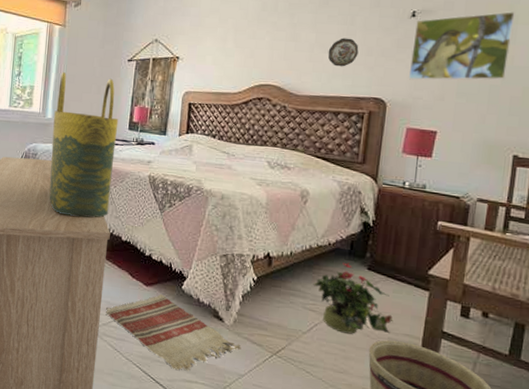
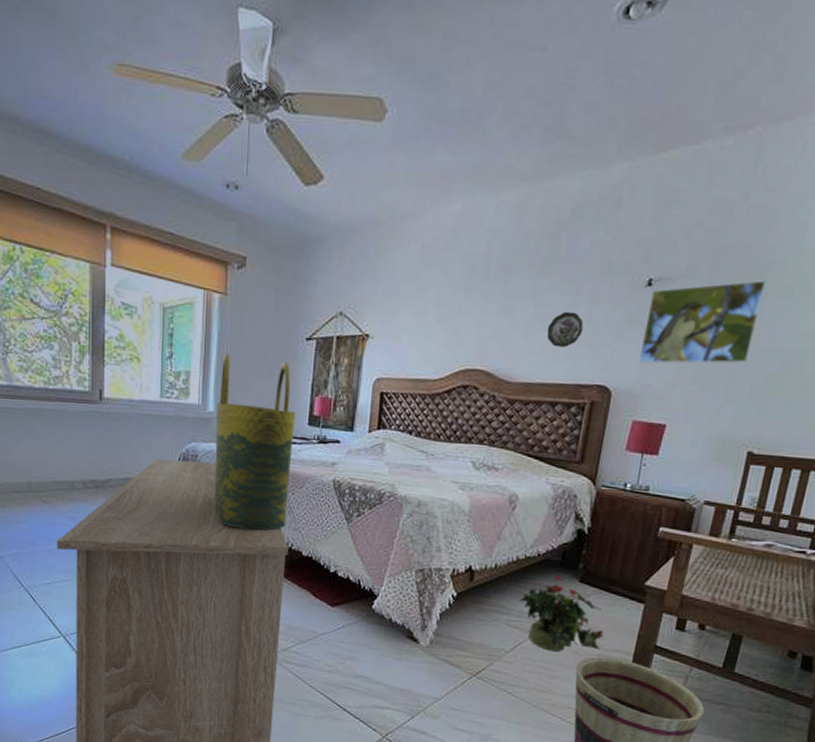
rug: present [106,294,241,372] -> none [285,615,438,697]

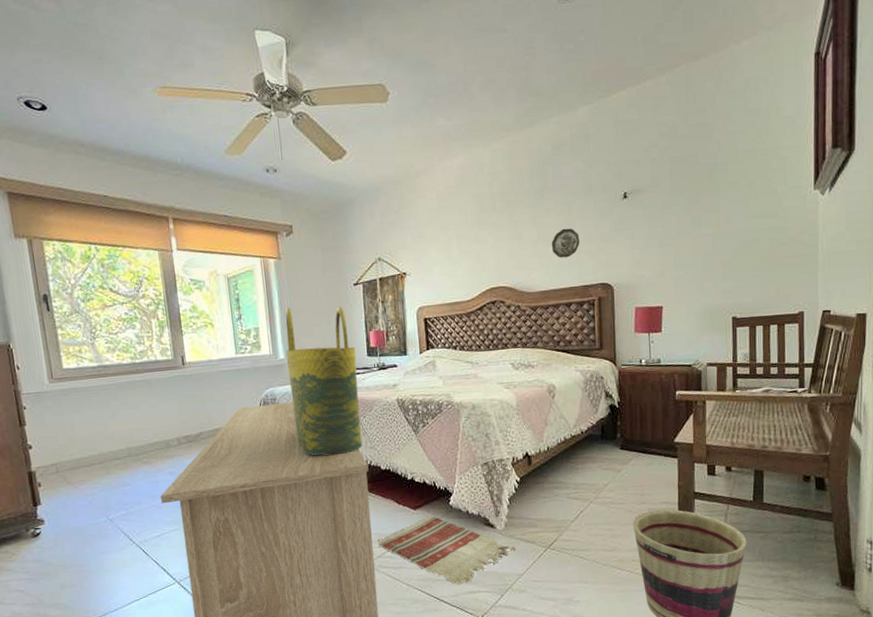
rug: none [285,615,438,697] -> present [378,514,516,585]
potted plant: present [518,575,604,652] -> none [573,446,650,514]
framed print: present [638,280,766,364] -> none [628,180,716,261]

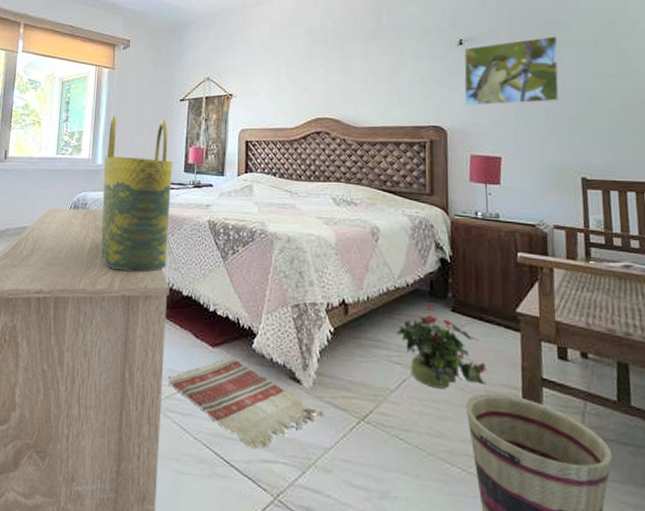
decorative plate: present [551,228,580,258] -> none [382,68,412,97]
potted plant: none [573,446,650,514] -> present [395,305,488,389]
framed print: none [628,180,716,261] -> present [464,36,560,107]

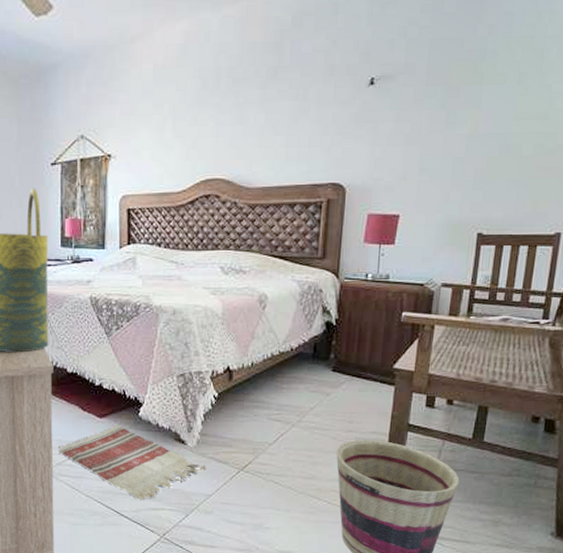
potted plant: present [395,305,488,389] -> none [277,367,360,439]
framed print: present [464,36,560,107] -> none [368,70,480,159]

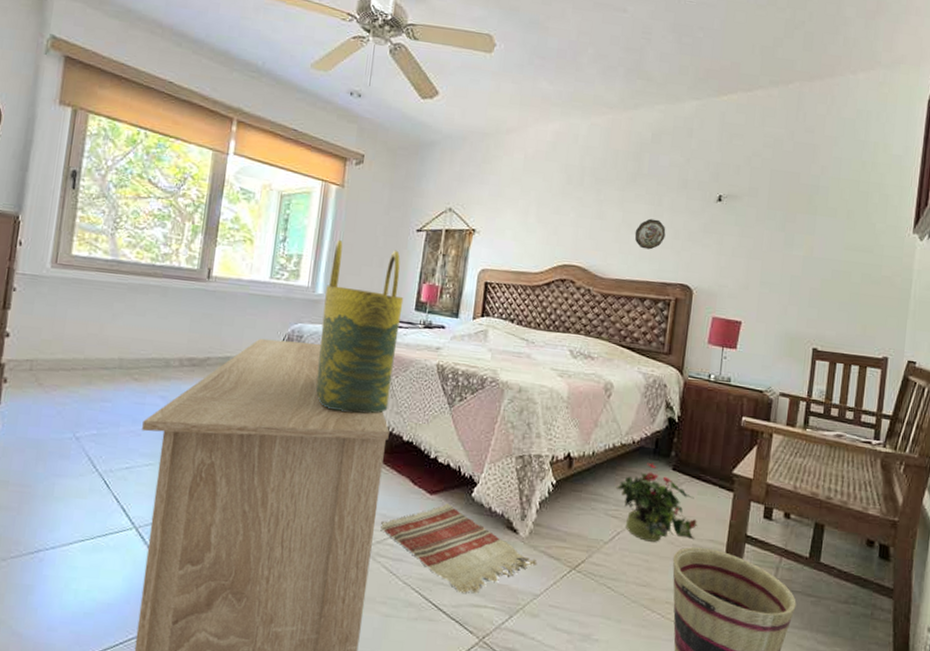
potted plant: none [277,367,360,439] -> present [616,462,698,542]
decorative plate: none [279,116,314,151] -> present [634,218,666,250]

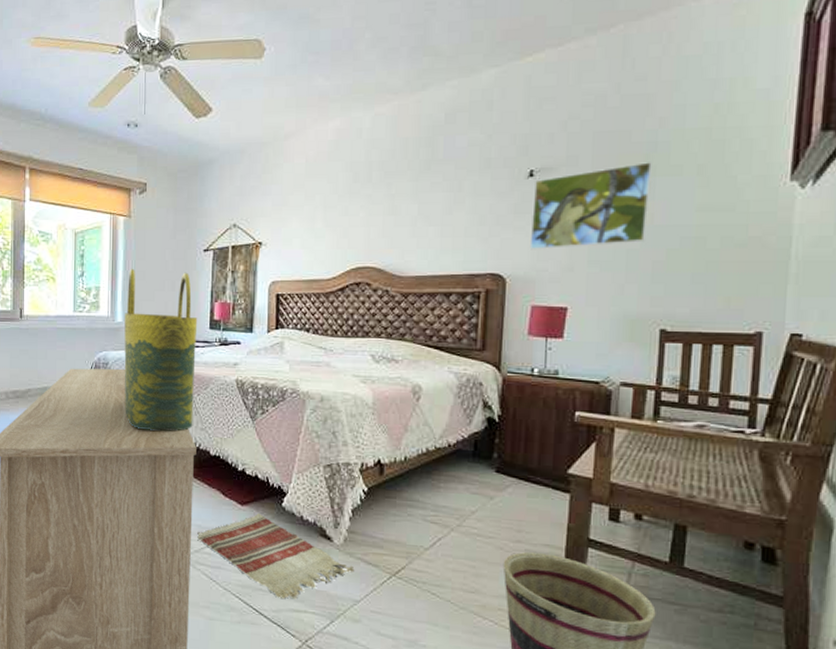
potted plant: present [616,462,698,542] -> none [433,465,530,548]
decorative plate: present [634,218,666,250] -> none [433,207,469,241]
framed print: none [714,202,814,271] -> present [529,162,652,250]

